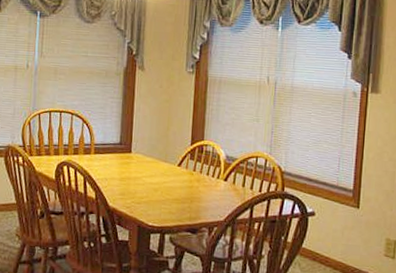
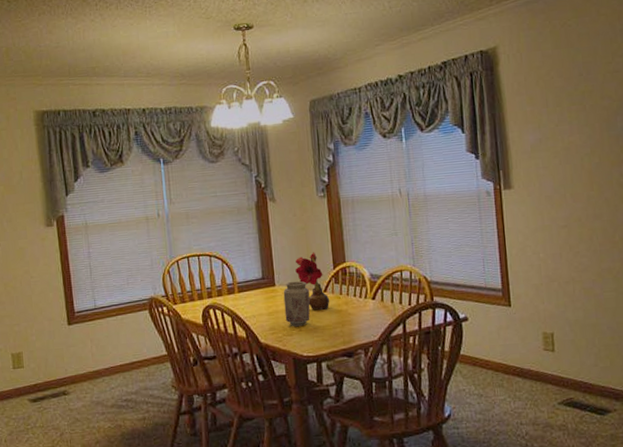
vase: none [136,150,165,197] -> present [283,281,310,327]
flower: none [153,125,183,183] -> present [295,252,330,310]

